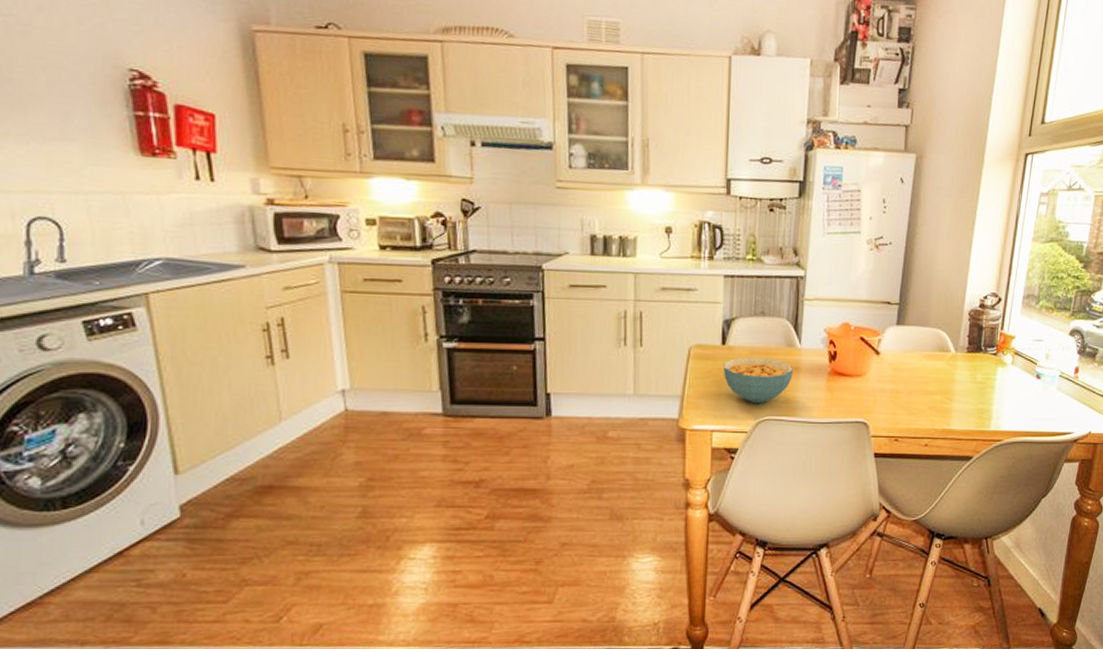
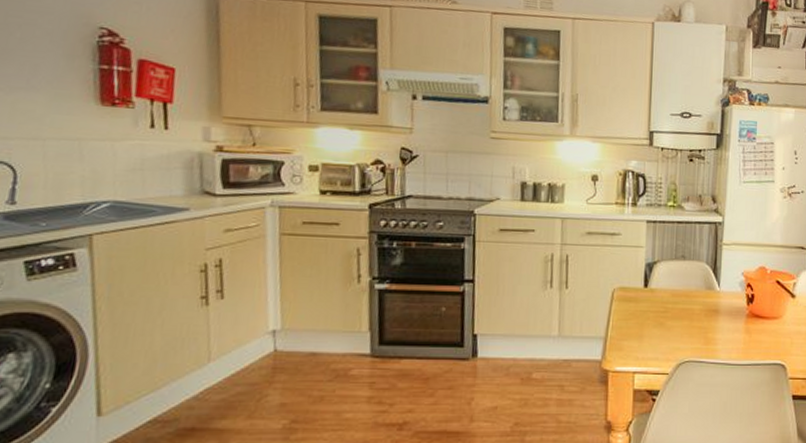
cereal bowl: present [723,356,793,404] -> none [645,299,712,346]

